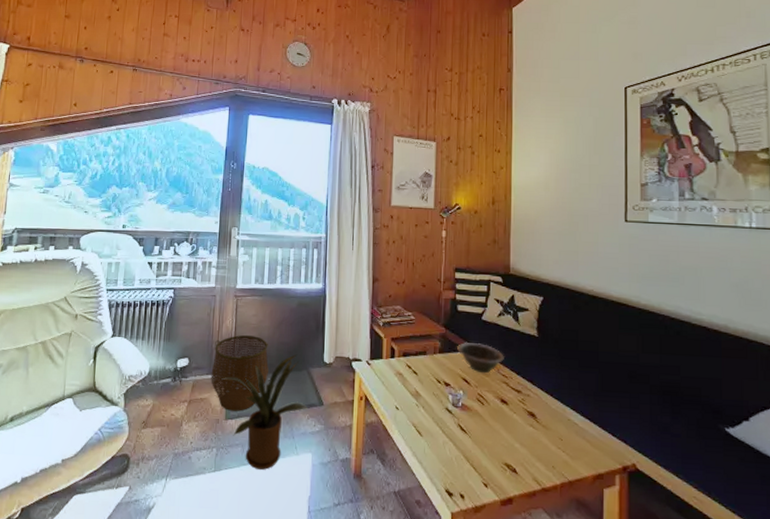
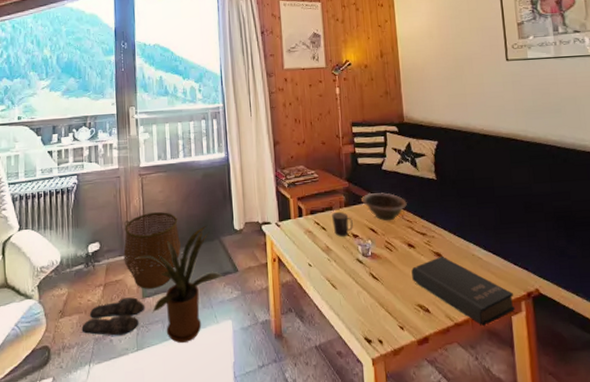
slippers: none [162,417,226,454] -> present [81,297,144,336]
mug: none [425,357,446,385] -> present [332,211,353,238]
book: none [502,416,609,496] -> present [411,256,516,327]

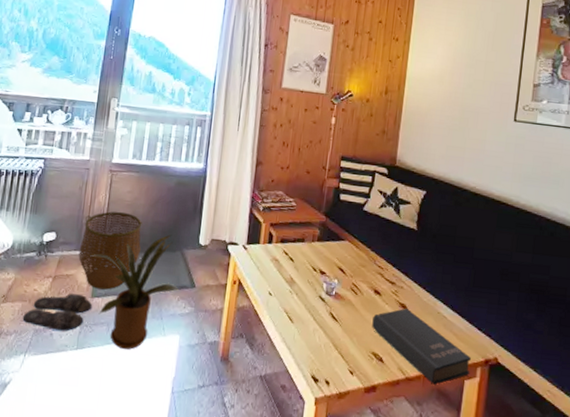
mug: present [332,211,353,238] -> none [301,244,323,272]
decorative bowl: present [361,192,408,221] -> none [336,231,383,264]

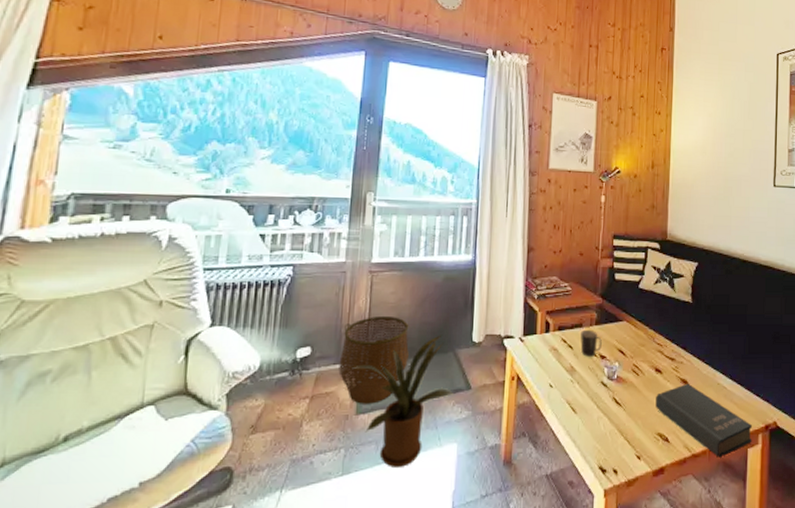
slippers: present [22,293,92,331] -> none [276,413,357,457]
mug: none [301,244,323,272] -> present [580,329,602,358]

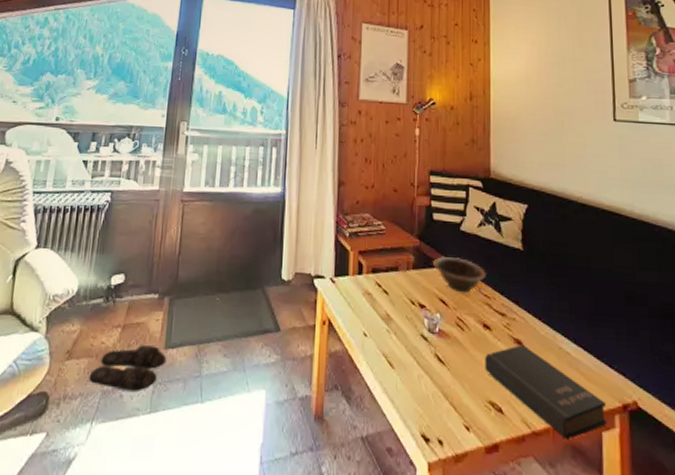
slippers: none [276,413,357,457] -> present [89,345,166,391]
basket: present [338,317,409,404] -> none [149,247,218,339]
house plant: present [350,335,452,467] -> none [161,270,260,411]
mug: present [580,329,602,358] -> none [397,273,420,306]
decorative bowl: none [614,311,661,343] -> present [433,255,487,294]

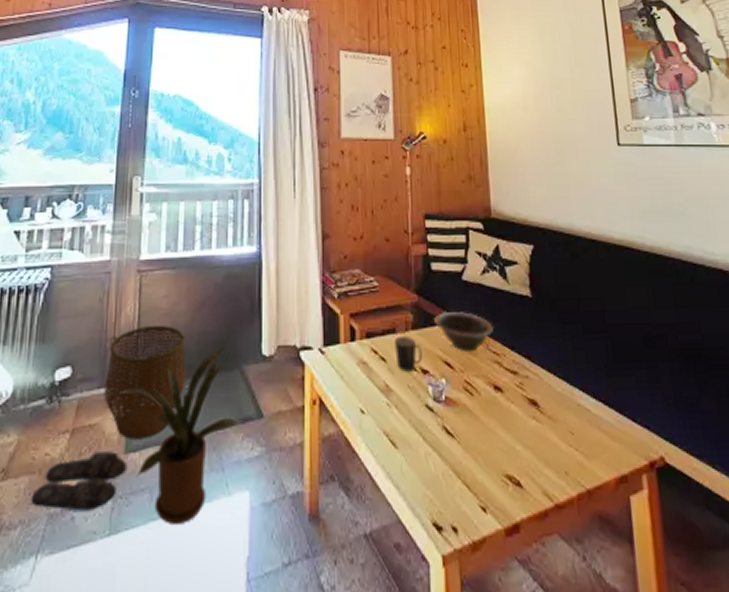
basket: none [149,247,218,339] -> present [104,326,186,440]
house plant: none [161,270,260,411] -> present [118,347,240,524]
mug: none [397,273,420,306] -> present [395,335,422,373]
book: present [485,344,608,441] -> none [498,404,635,511]

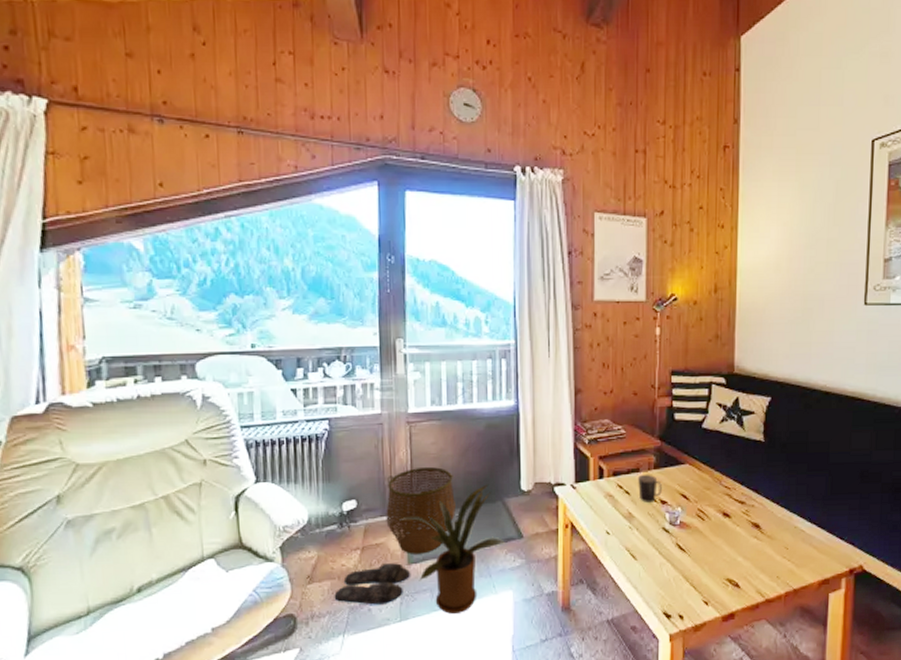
decorative bowl: present [434,311,495,353] -> none [675,453,728,487]

